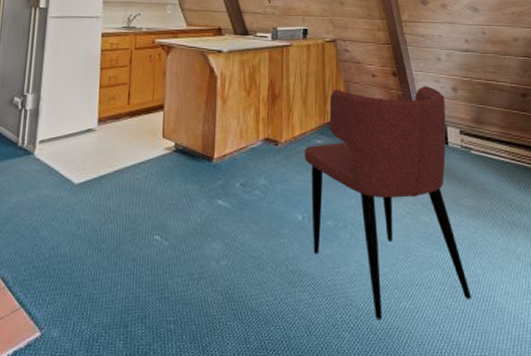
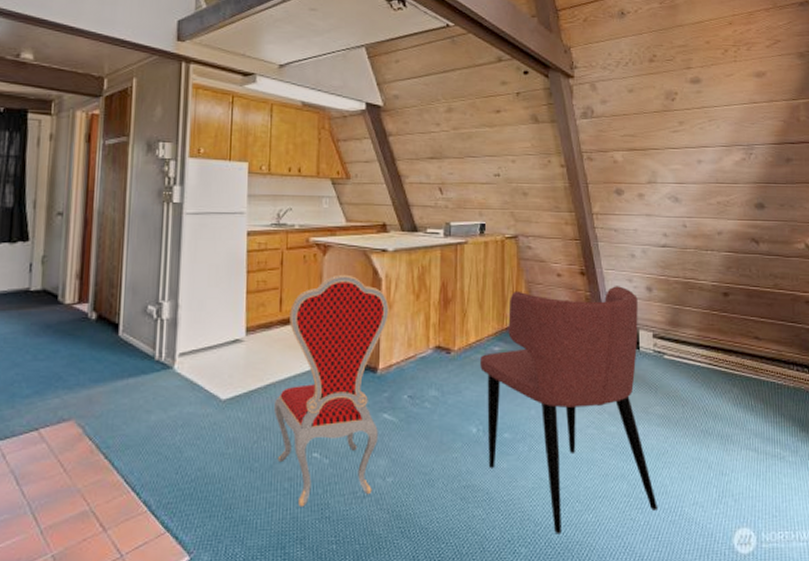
dining chair: none [120,72,224,287] -> present [273,274,389,508]

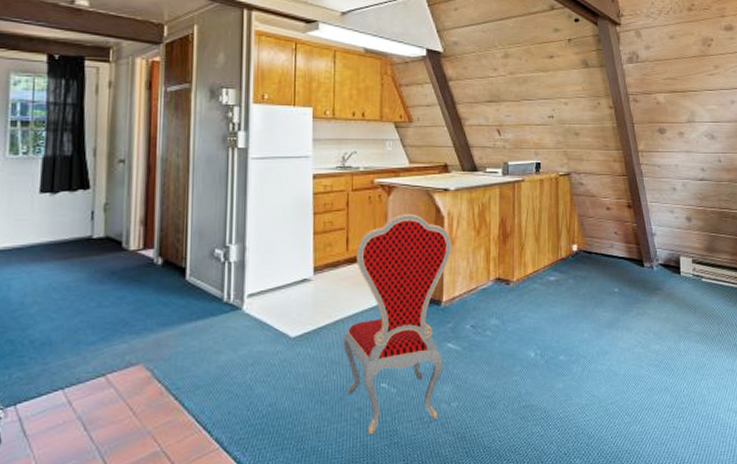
dining chair: present [480,286,657,534] -> none [537,217,696,445]

